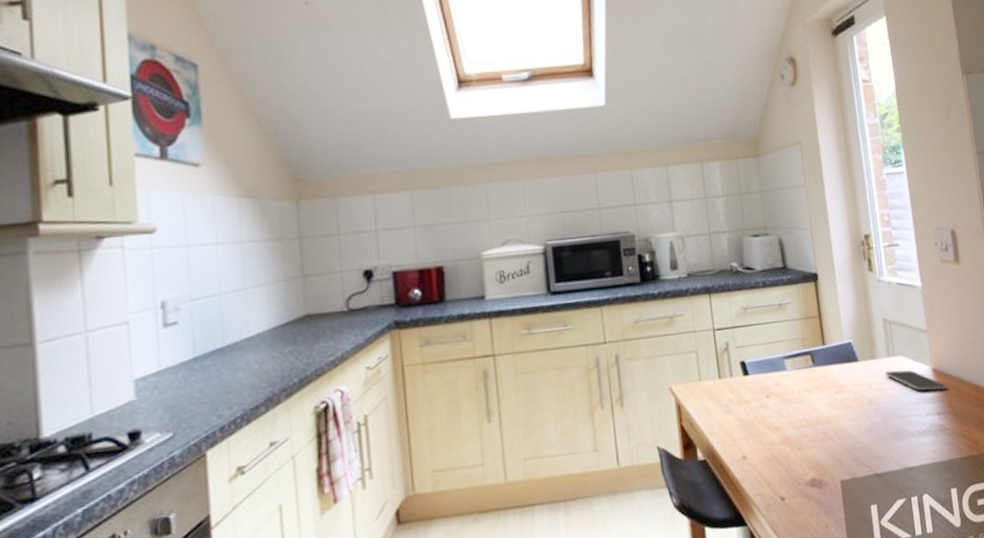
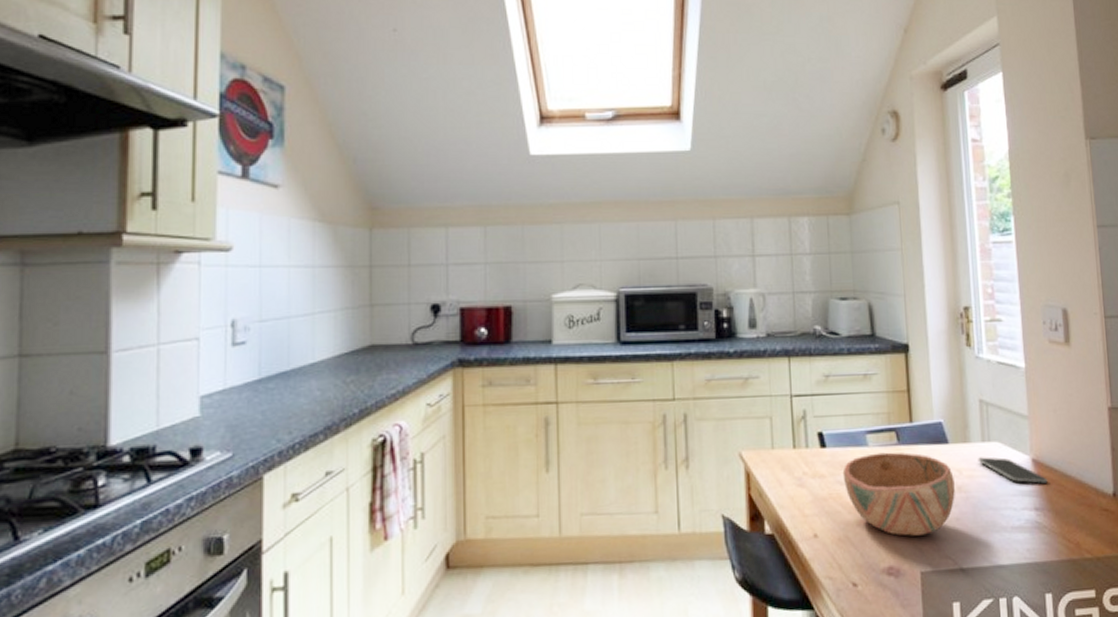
bowl: none [765,373,867,450] -> present [842,452,955,536]

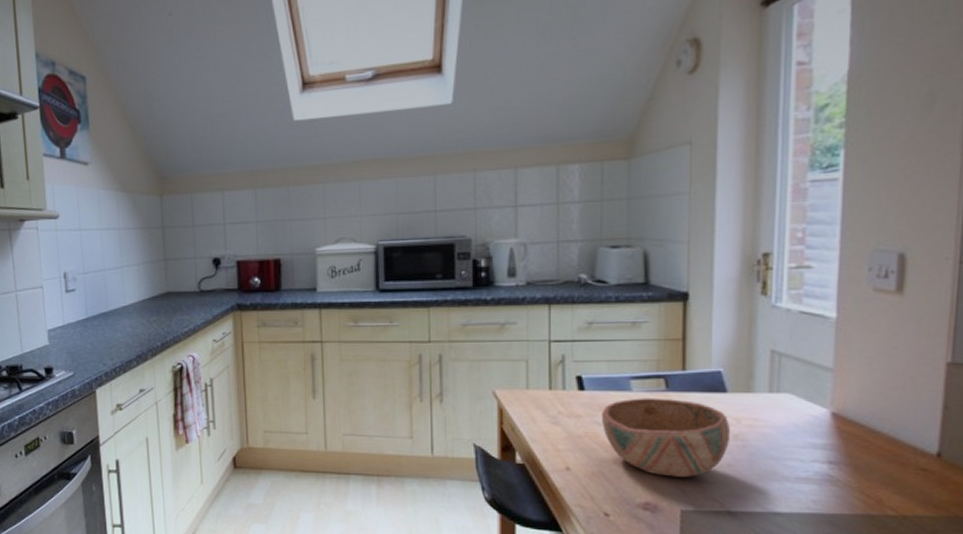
smartphone: present [978,457,1048,484] -> none [762,408,849,438]

